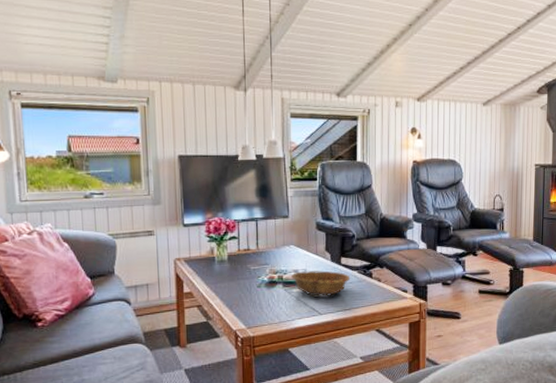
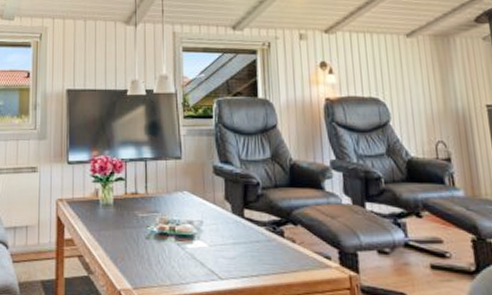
decorative bowl: present [291,270,351,297] -> none [185,223,257,257]

